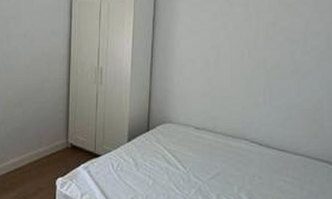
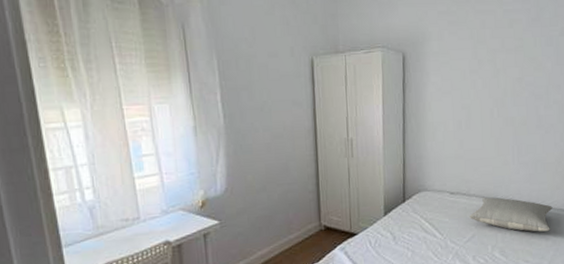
pillow: none [215,137,309,180] -> present [469,197,553,232]

